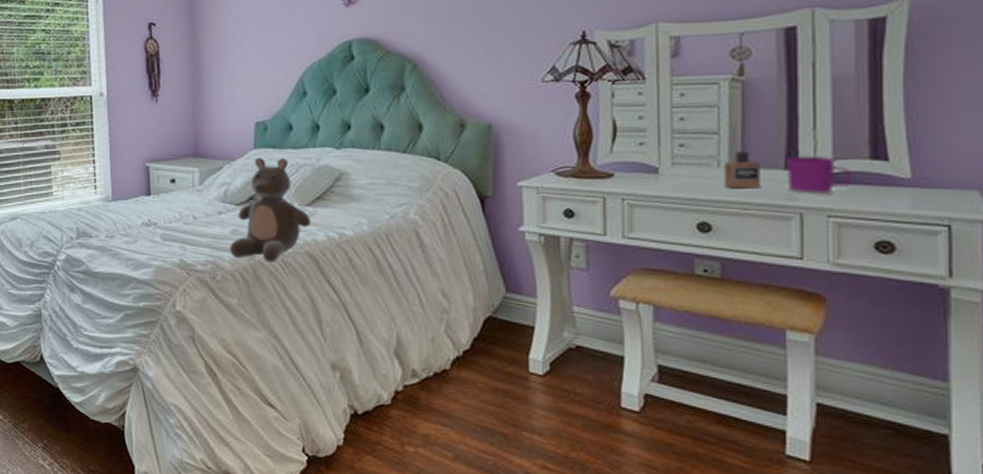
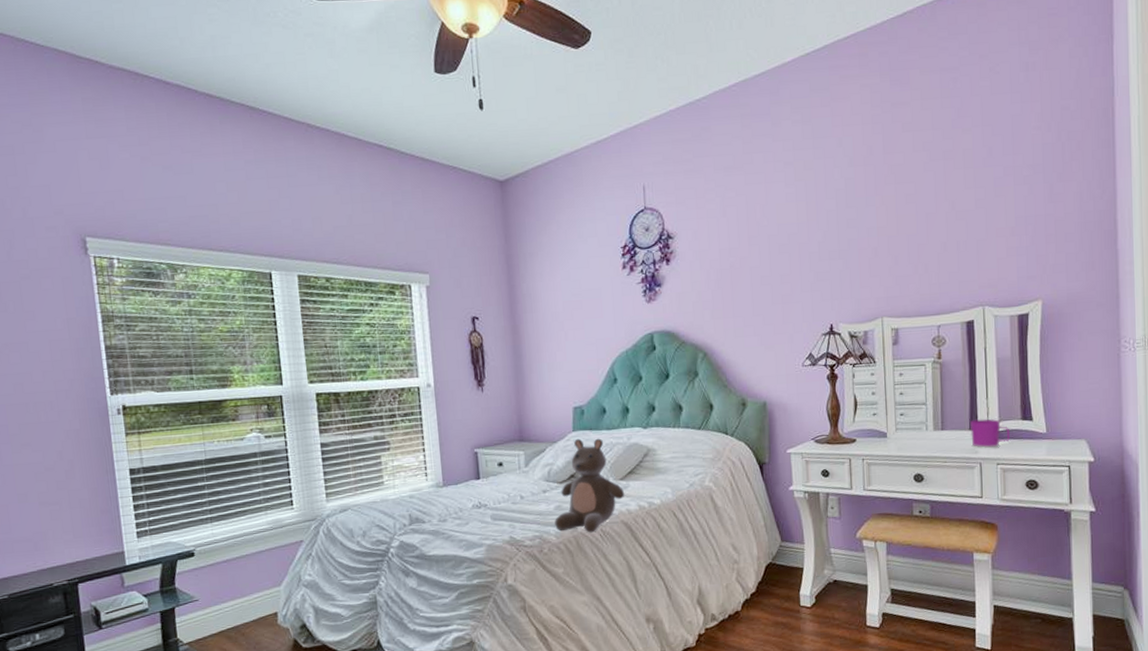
perfume: present [723,151,761,189] -> none [930,417,954,447]

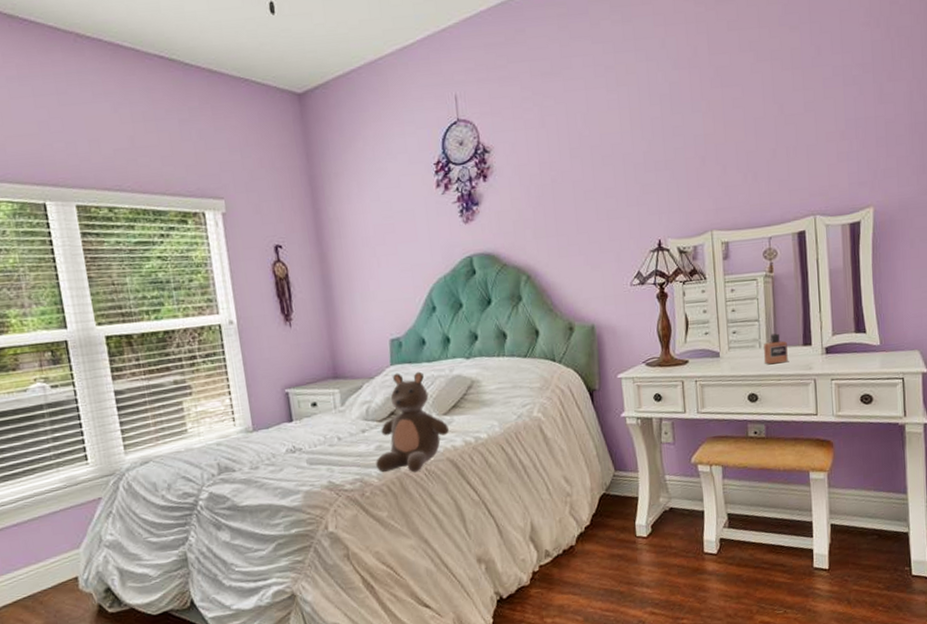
perfume: none [930,417,954,447] -> present [763,333,788,365]
mug: present [970,418,1010,448] -> none [804,332,844,364]

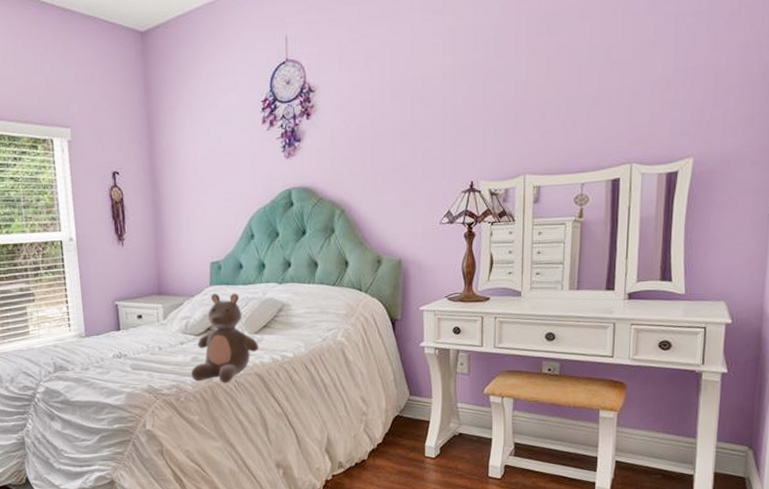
perfume: present [763,333,788,365] -> none [564,277,590,306]

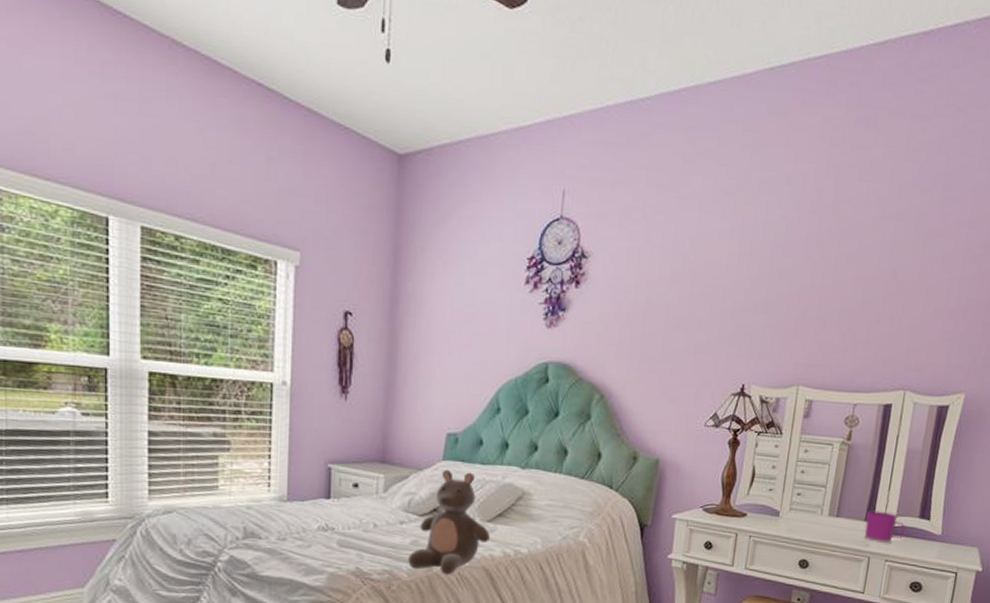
mug: none [606,278,647,308] -> present [864,510,905,543]

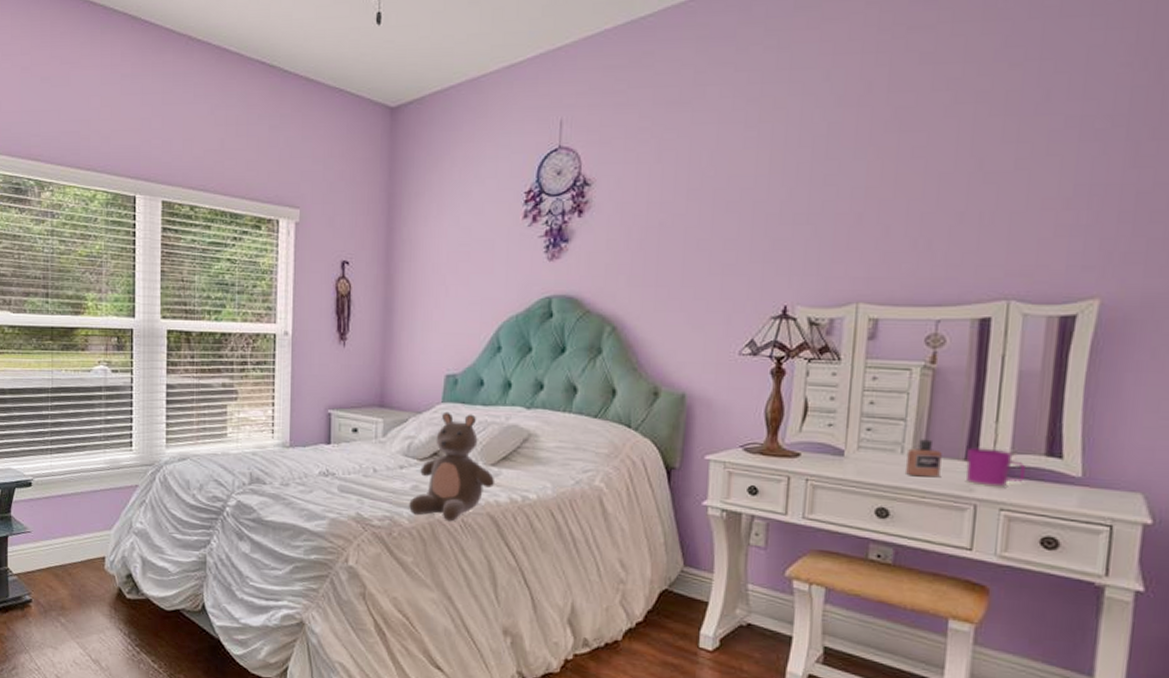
perfume: none [822,503,850,535] -> present [904,439,942,478]

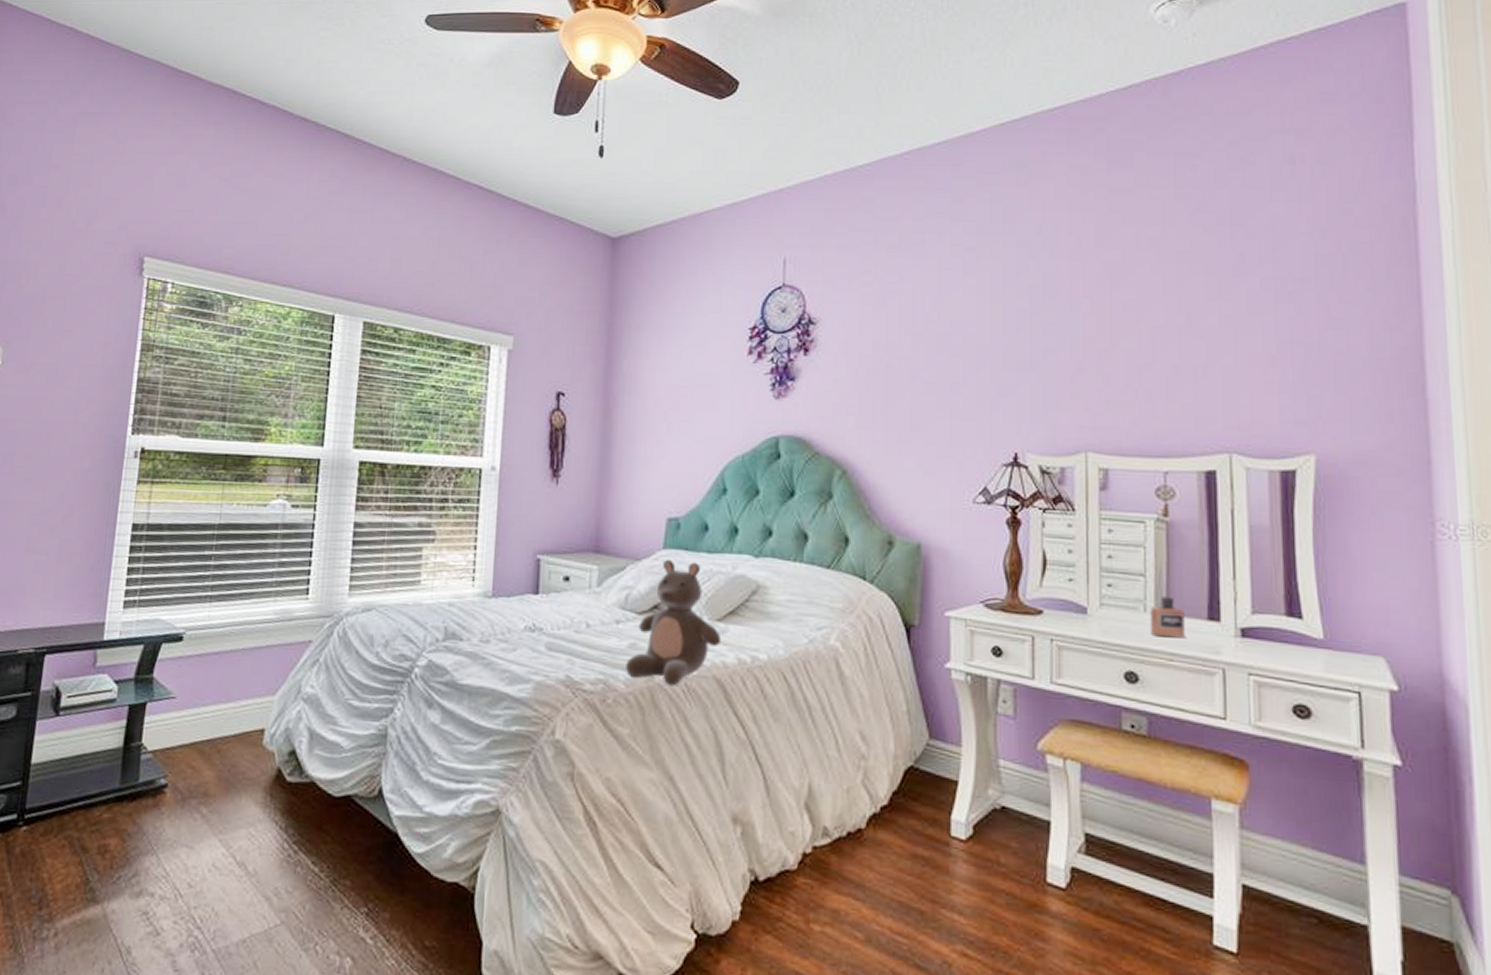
mug: present [965,447,1025,487] -> none [1209,606,1268,650]

